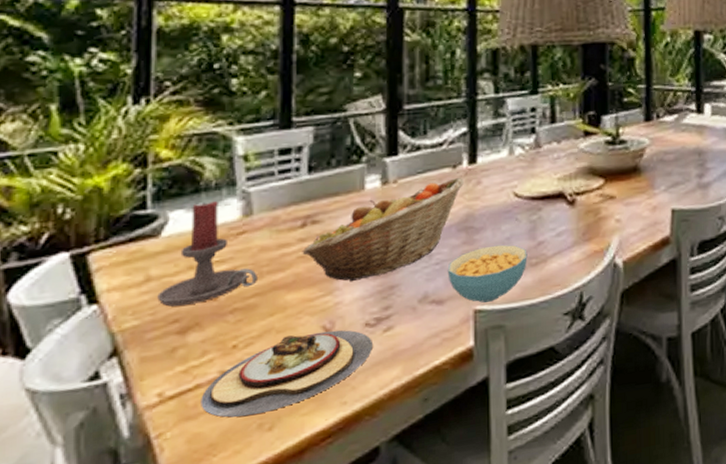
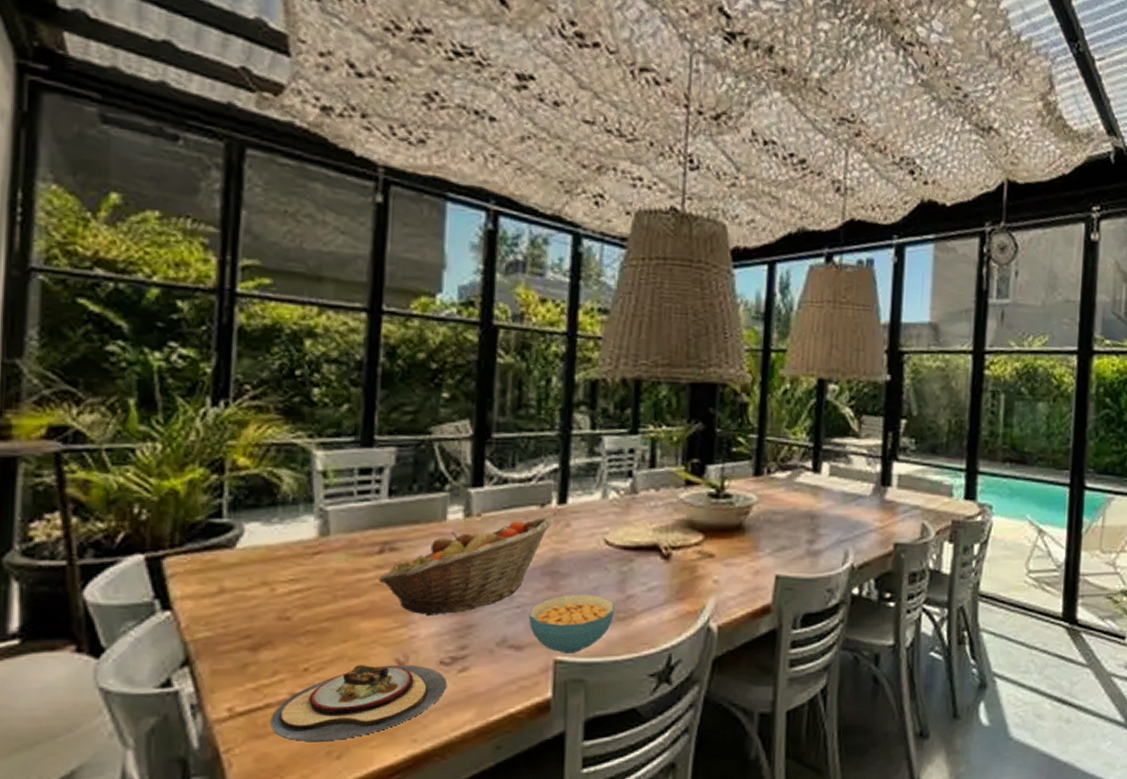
candle holder: present [157,201,257,307] -> none [230,517,332,621]

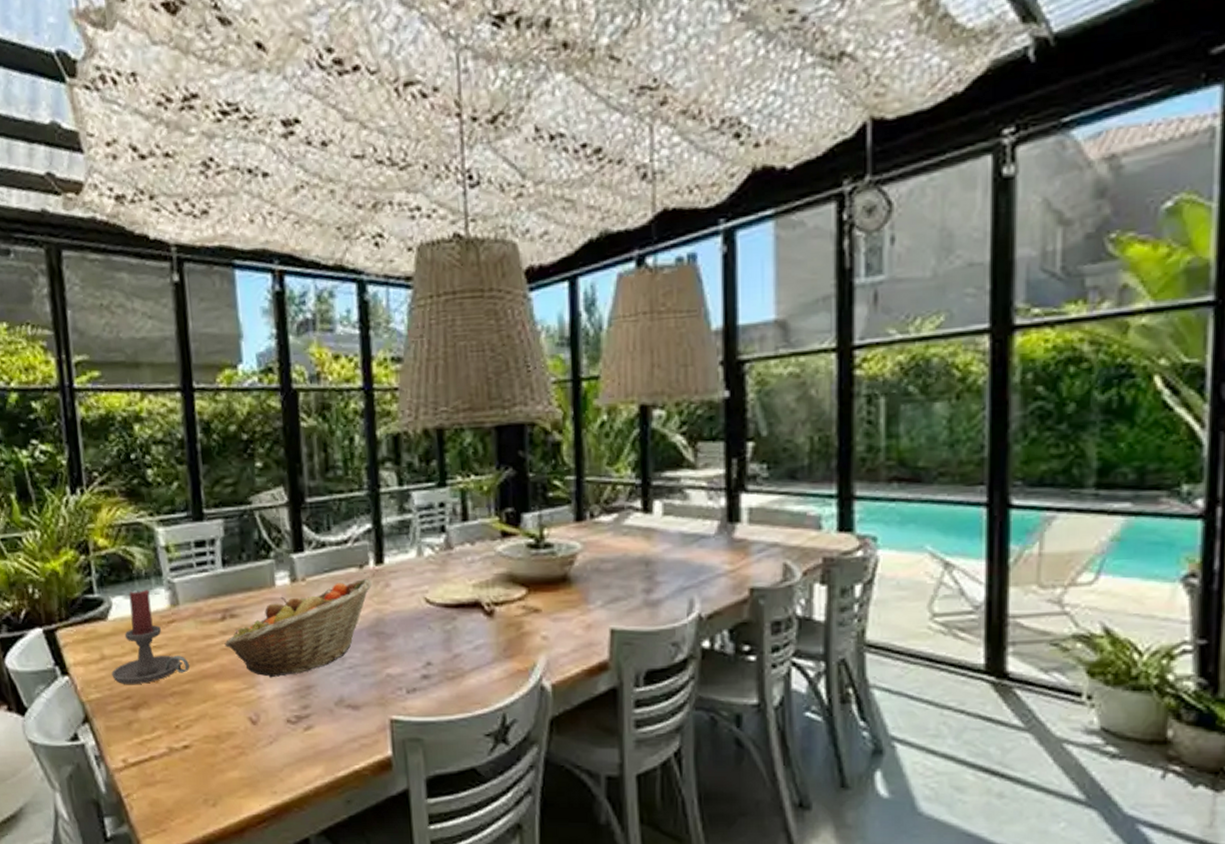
candle holder: none [230,517,332,621] -> present [112,590,189,684]
plate: present [270,664,446,742] -> none [156,723,295,791]
cereal bowl: present [528,594,615,653] -> none [361,654,443,713]

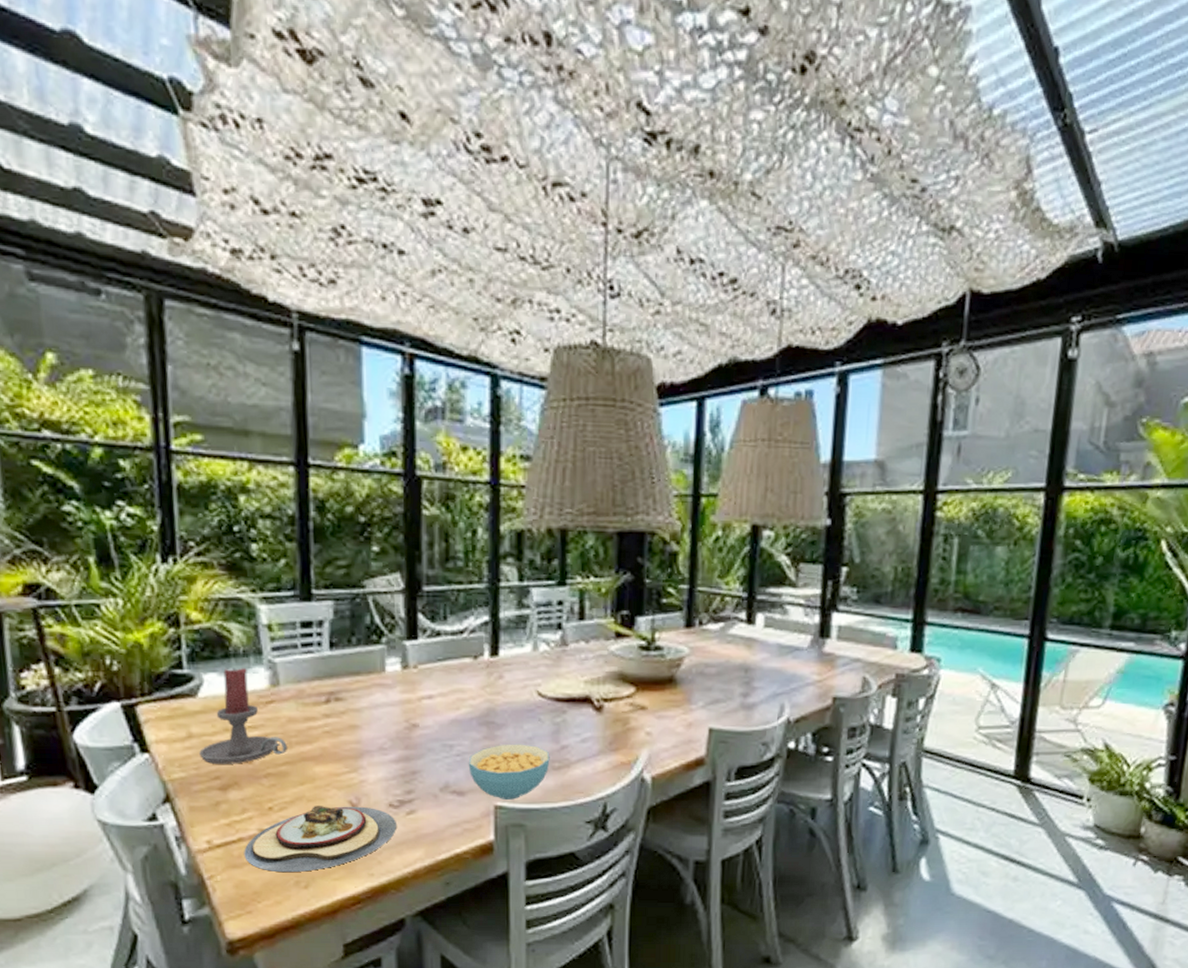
plate: none [156,723,295,791] -> present [244,806,396,873]
fruit basket: present [224,578,372,678] -> none [327,668,485,763]
cereal bowl: none [361,654,443,713] -> present [468,744,550,800]

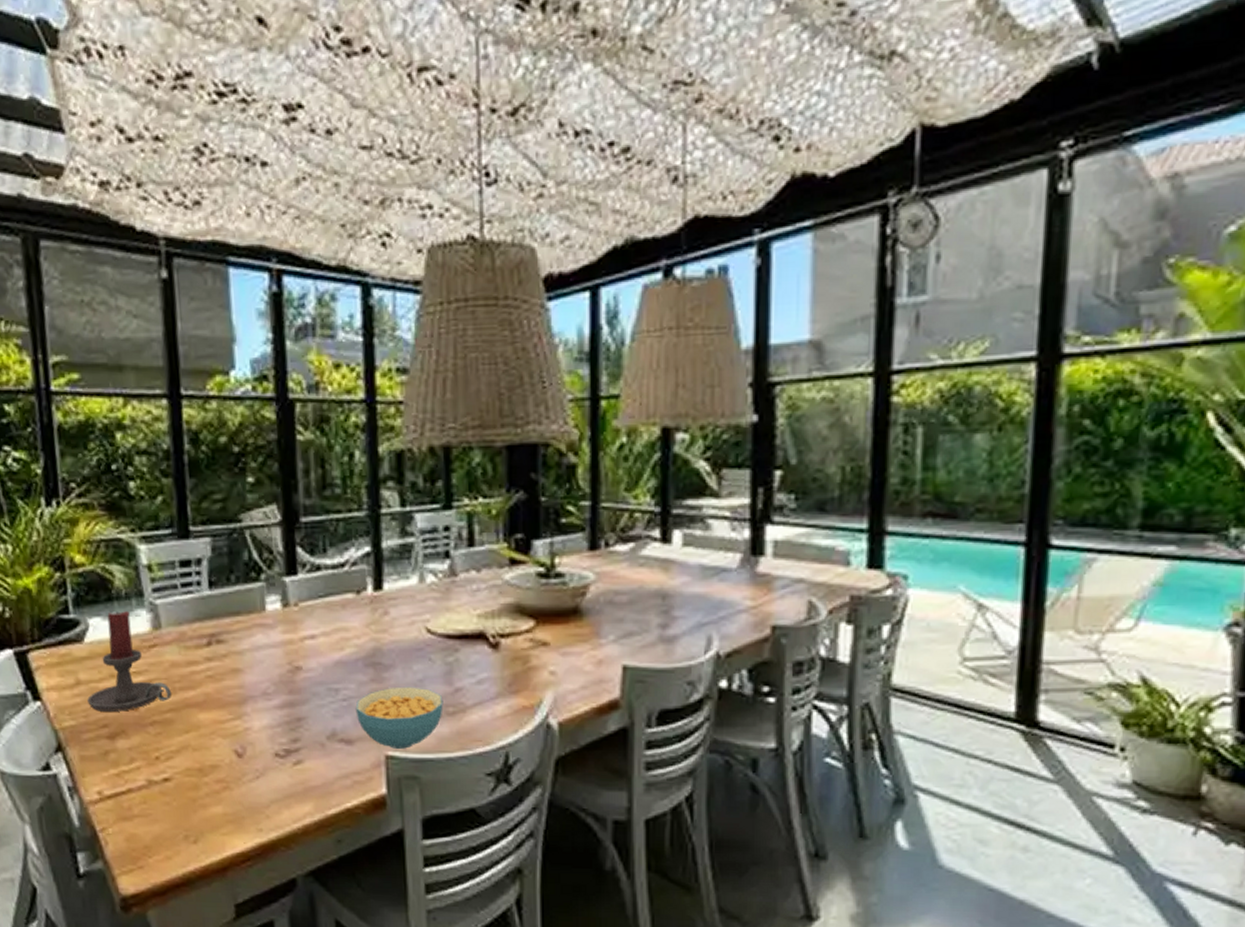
plate: present [244,806,396,873] -> none [133,755,284,826]

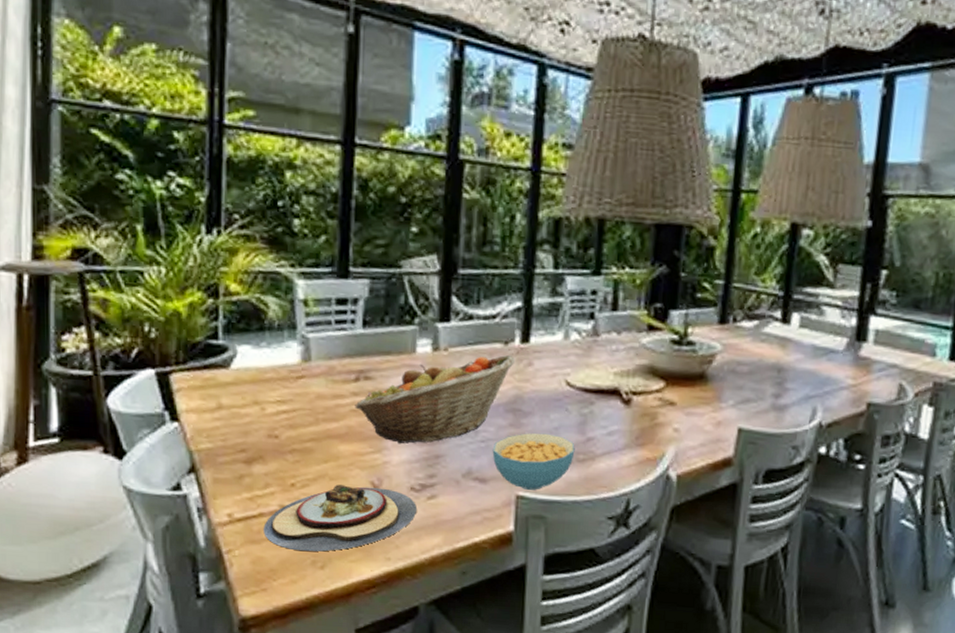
candle holder: present [87,611,171,712] -> none [227,341,314,438]
plate: none [133,755,284,826] -> present [263,485,417,552]
fruit basket: none [210,604,369,709] -> present [355,354,515,444]

